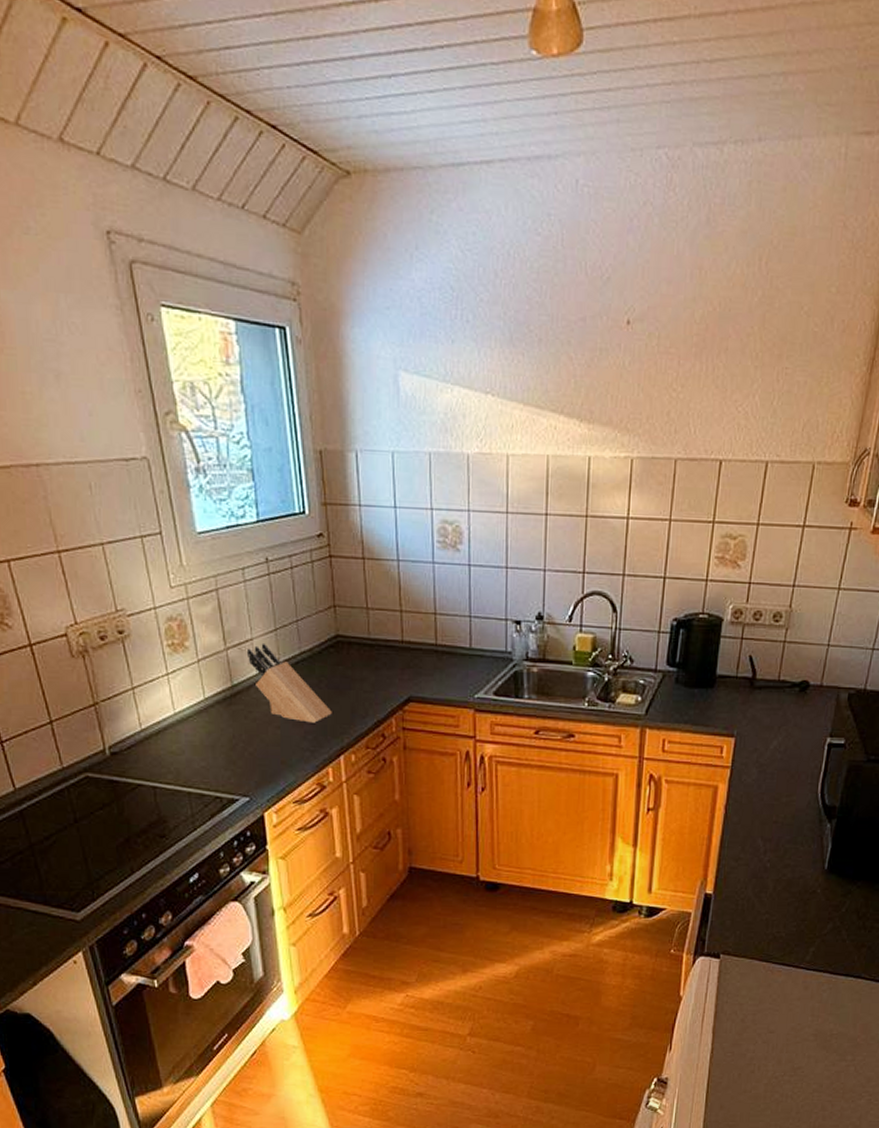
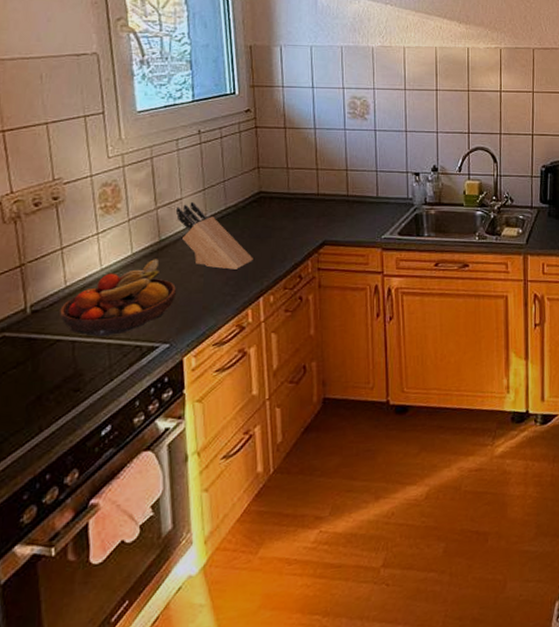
fruit bowl: none [138,706,252,785] -> present [60,259,176,337]

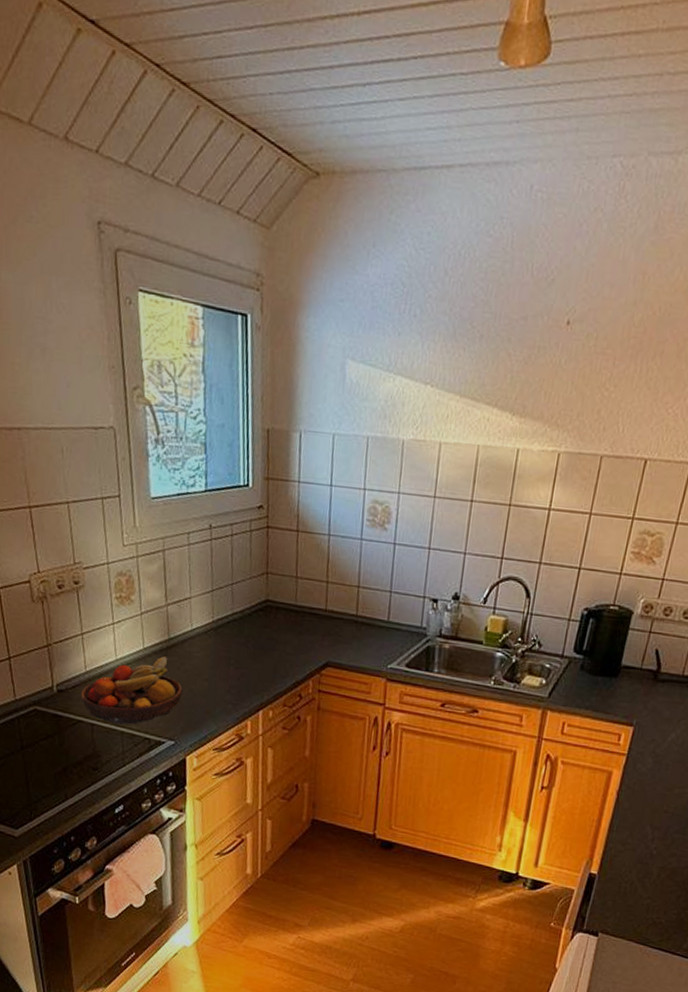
knife block: present [175,201,253,270] -> none [184,602,256,679]

